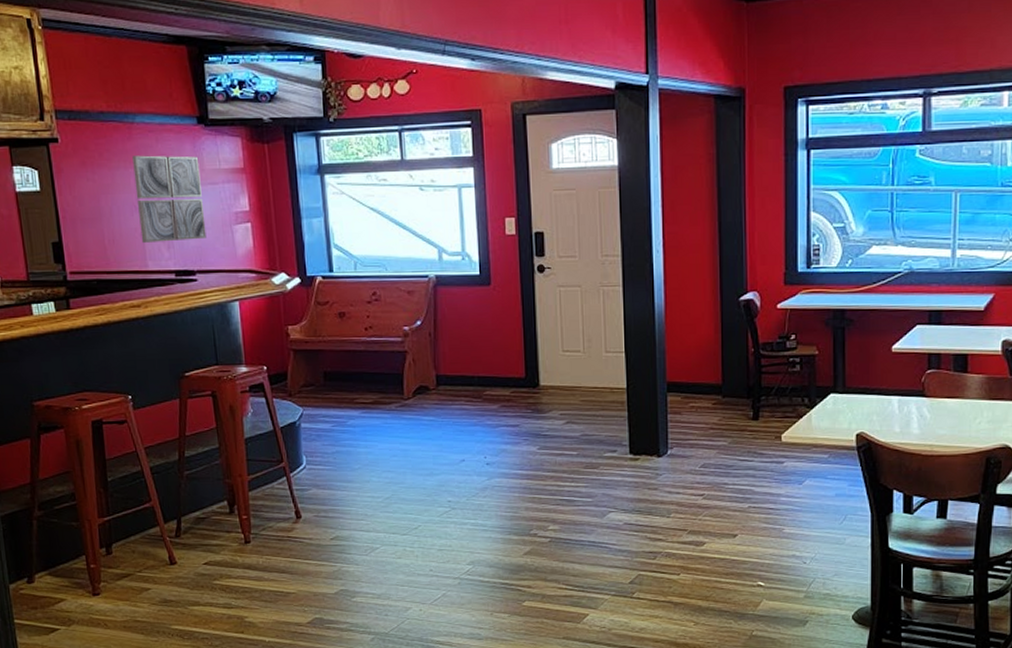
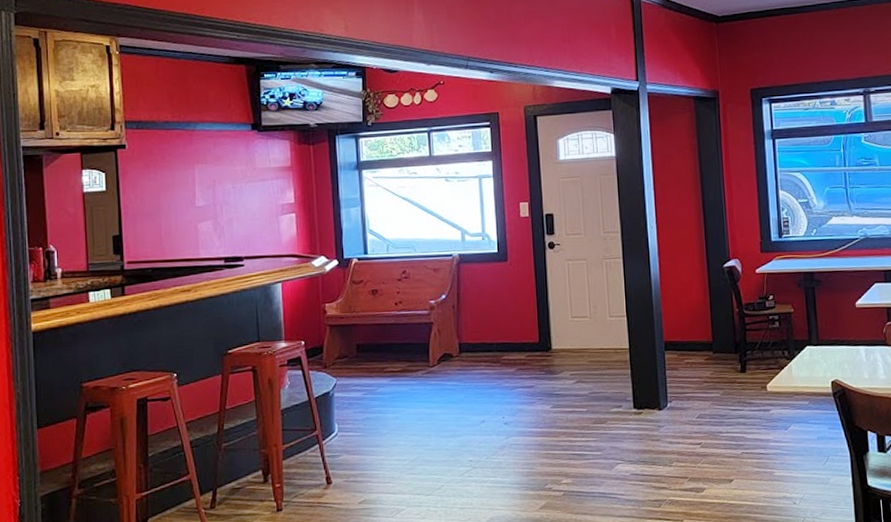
wall art: present [132,155,207,243] -> none [192,157,255,234]

